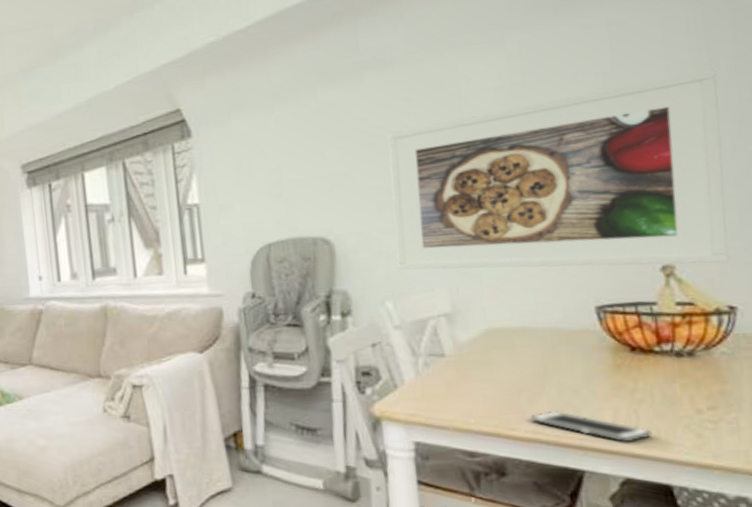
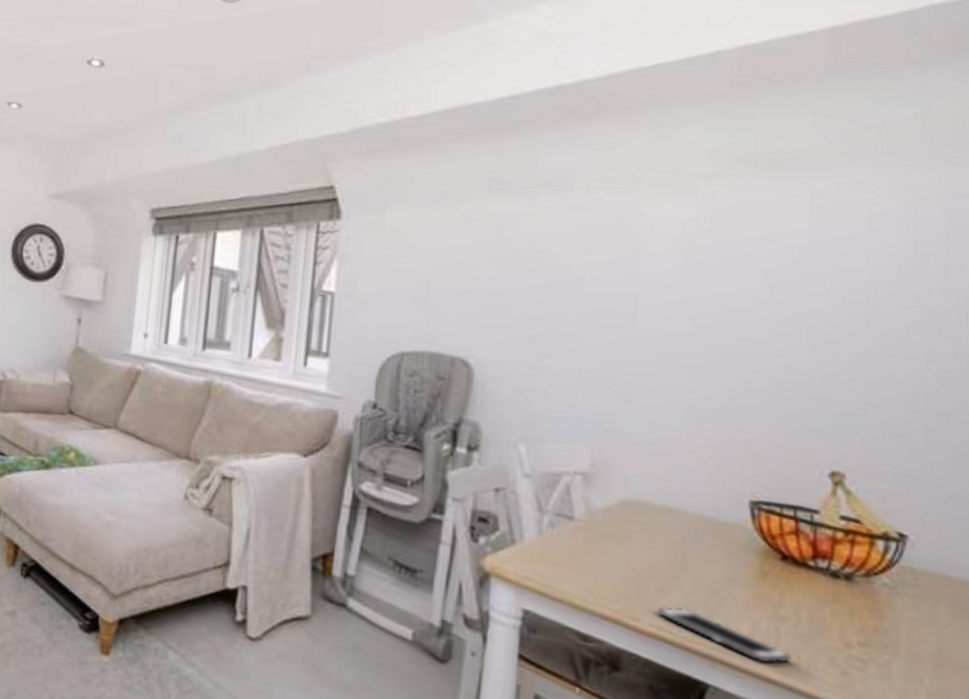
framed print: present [387,69,729,270] -> none [538,260,922,484]

